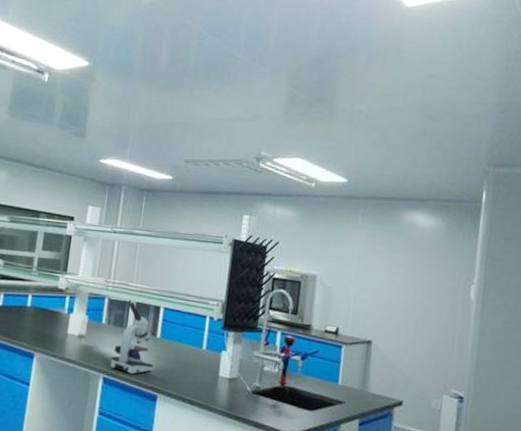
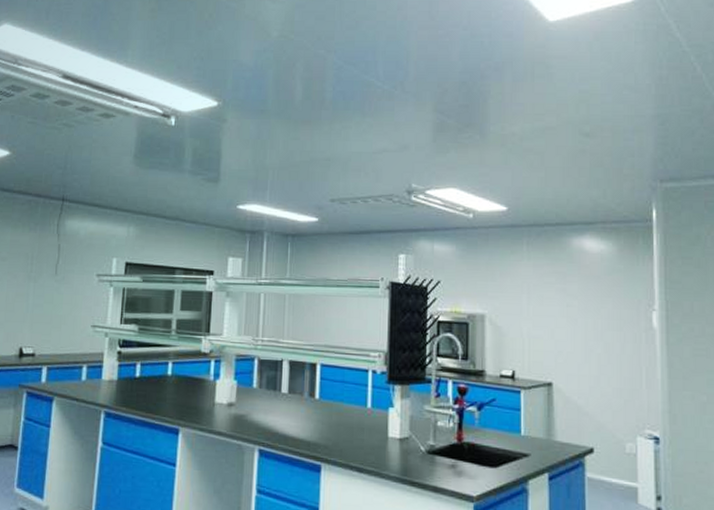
microscope: present [110,302,154,375] -> none [265,360,315,443]

